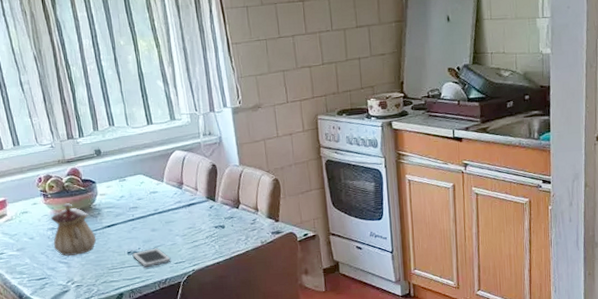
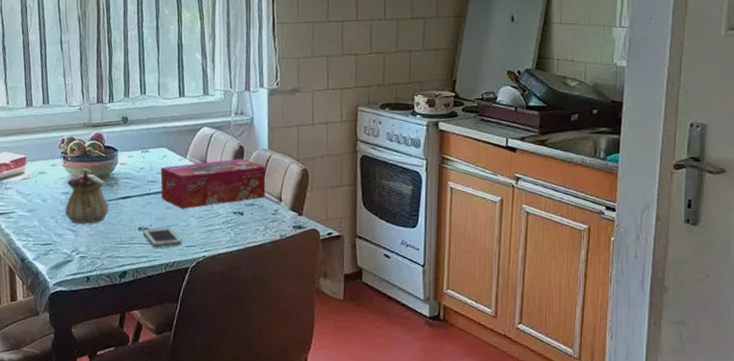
tissue box: none [140,176,243,230] -> present [160,158,266,209]

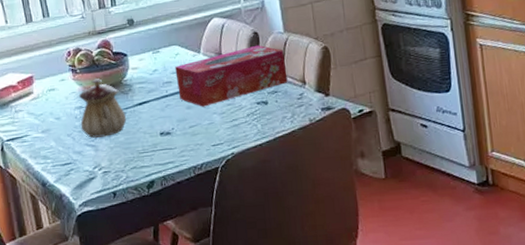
cell phone: present [143,227,182,248] -> none [165,128,208,151]

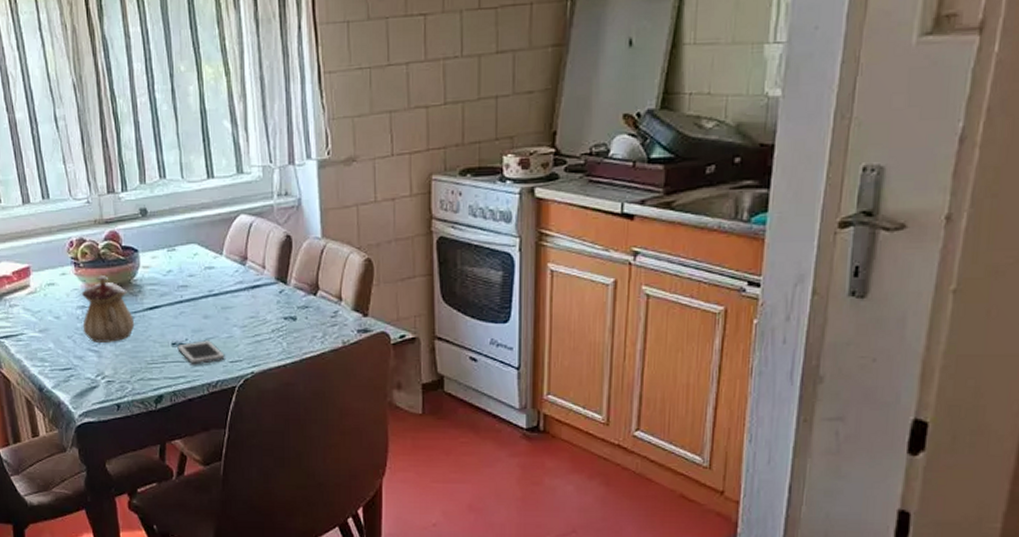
cell phone: none [165,128,208,151] -> present [177,340,225,365]
tissue box: present [175,45,288,107] -> none [192,250,322,318]

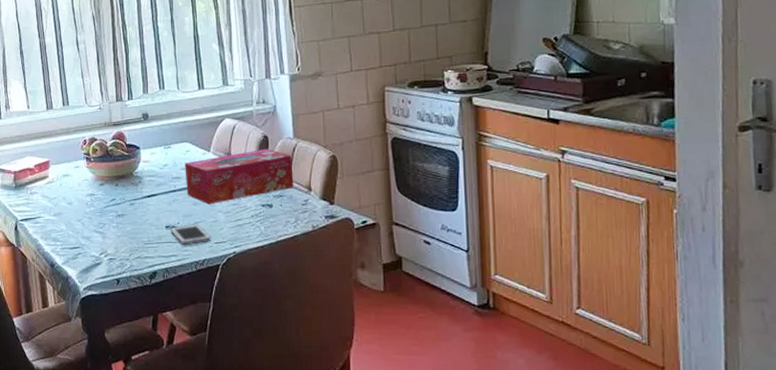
teapot: present [81,274,135,342] -> none [91,167,135,225]
tissue box: none [192,250,322,318] -> present [185,148,294,205]

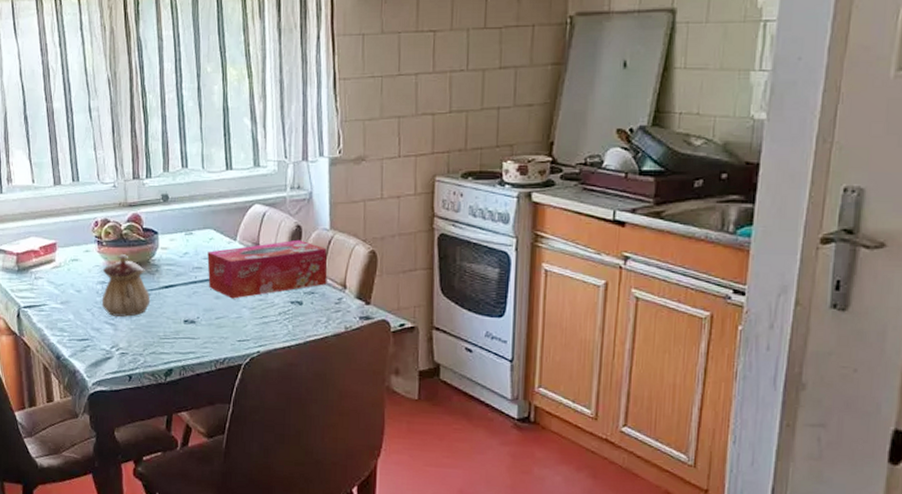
teapot: none [91,167,135,225] -> present [101,253,151,317]
cell phone: present [170,224,211,246] -> none [189,319,233,343]

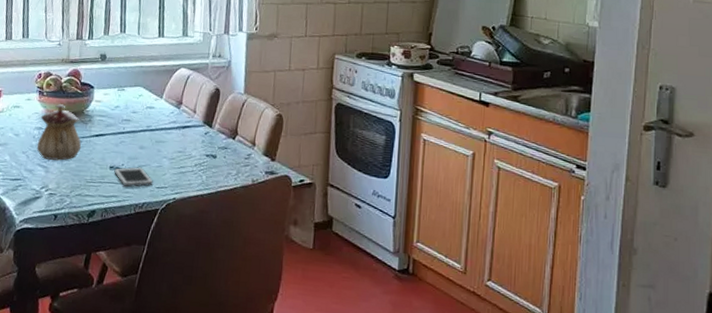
cell phone: none [189,319,233,343] -> present [114,167,153,188]
tissue box: present [207,239,328,299] -> none [134,100,241,150]

